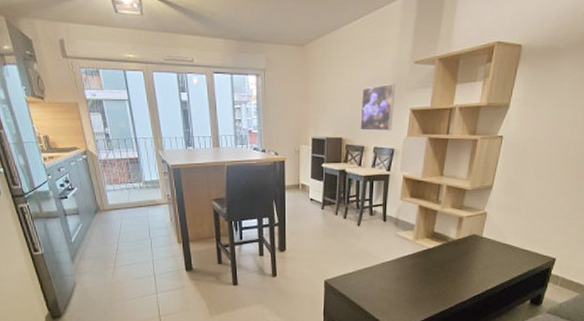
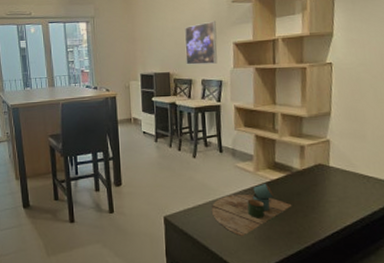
decorative tray: none [369,251,443,299] -> present [211,183,292,237]

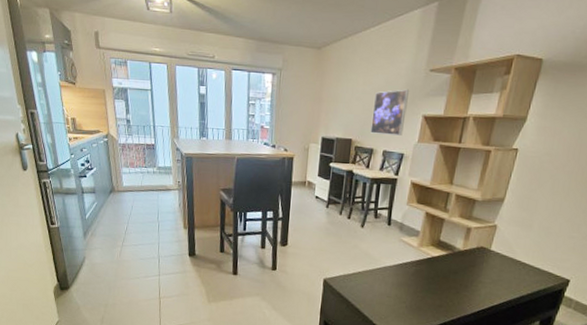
decorative tray: present [211,183,292,237] -> none [369,258,447,305]

